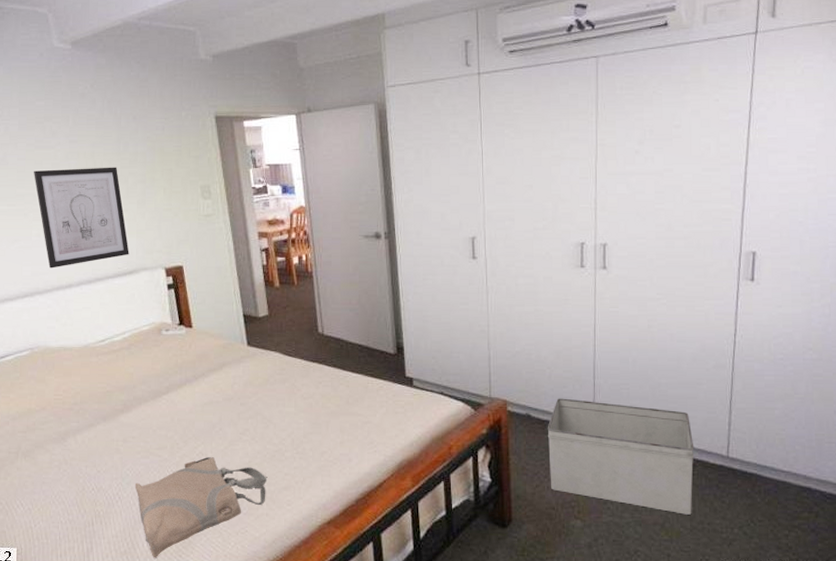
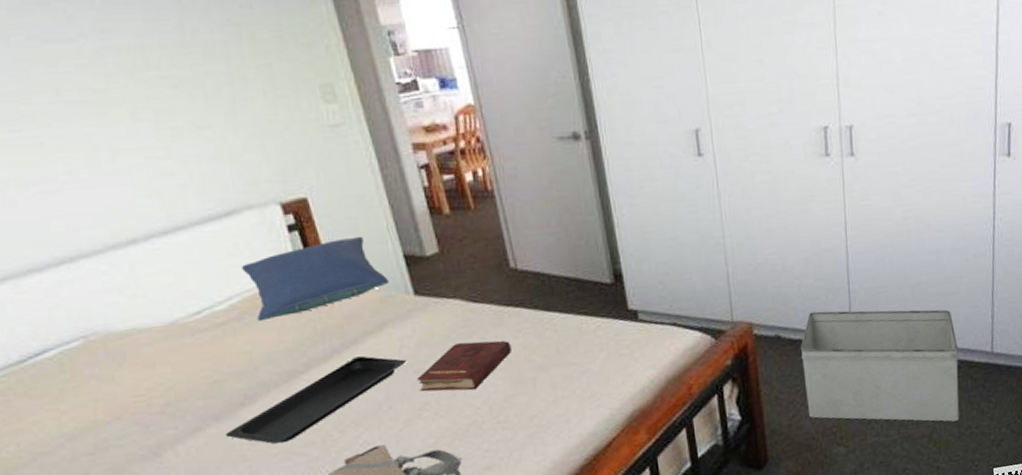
wall art: present [34,167,129,269] -> none [45,64,222,219]
serving tray: none [109,387,236,445] -> present [226,356,406,445]
pillow: none [134,297,231,352] -> present [240,236,389,322]
hardback book: none [242,386,313,425] -> present [417,340,511,392]

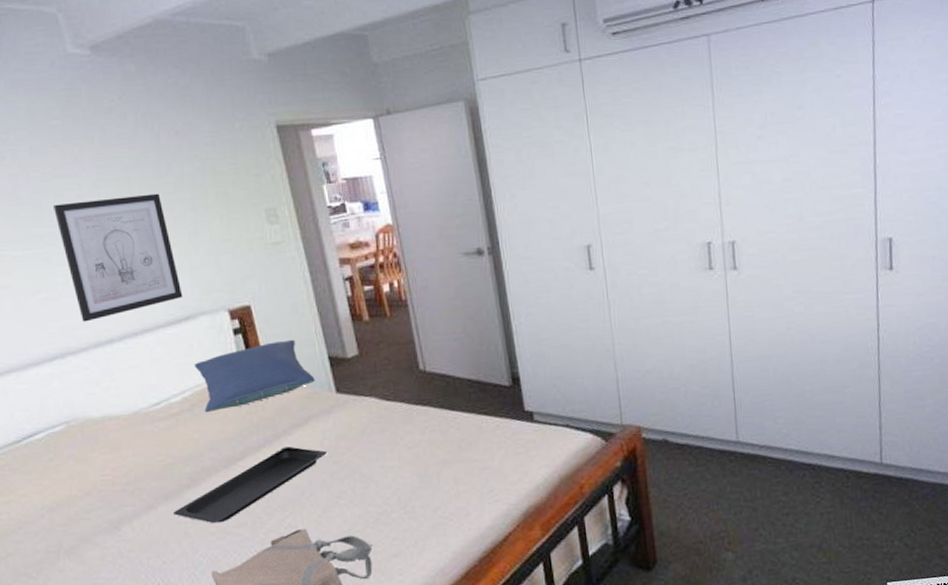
wall art: none [45,64,222,219] -> present [54,193,183,322]
hardback book: present [417,340,511,392] -> none [336,436,419,482]
storage bin: present [800,309,960,422] -> none [687,417,850,532]

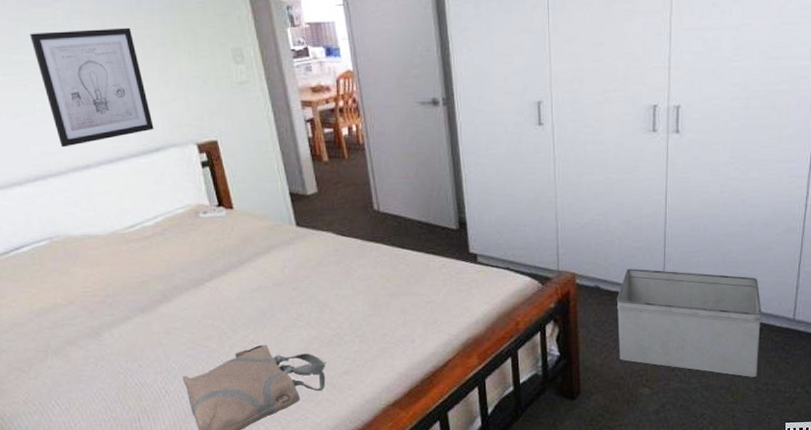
serving tray: present [174,446,327,524] -> none [148,272,287,336]
pillow: present [193,339,315,413] -> none [165,174,277,237]
storage bin: none [687,417,850,532] -> present [616,268,762,377]

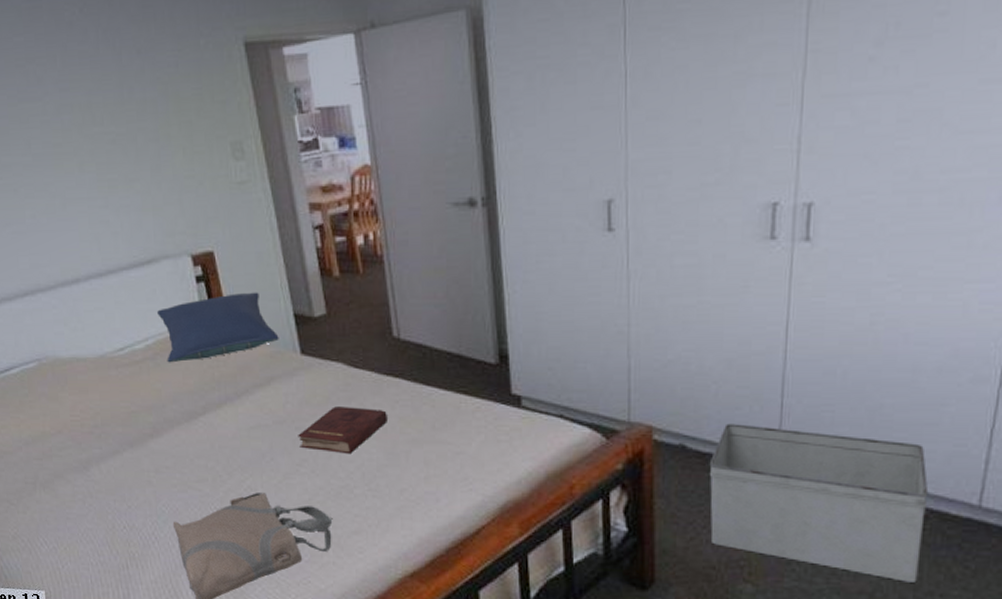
wall art: present [30,27,154,147] -> none [20,121,146,259]
pillow: none [165,174,277,237] -> present [156,292,279,363]
hardback book: none [295,268,371,308] -> present [298,406,387,455]

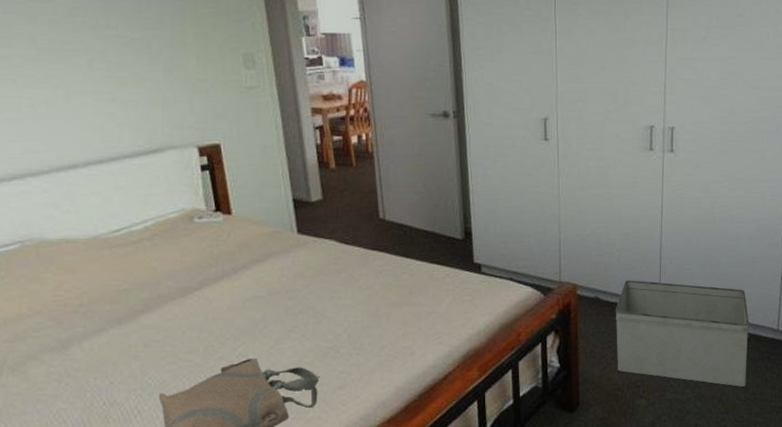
pillow: present [156,292,279,363] -> none [158,180,278,243]
hardback book: present [298,406,387,455] -> none [291,277,372,319]

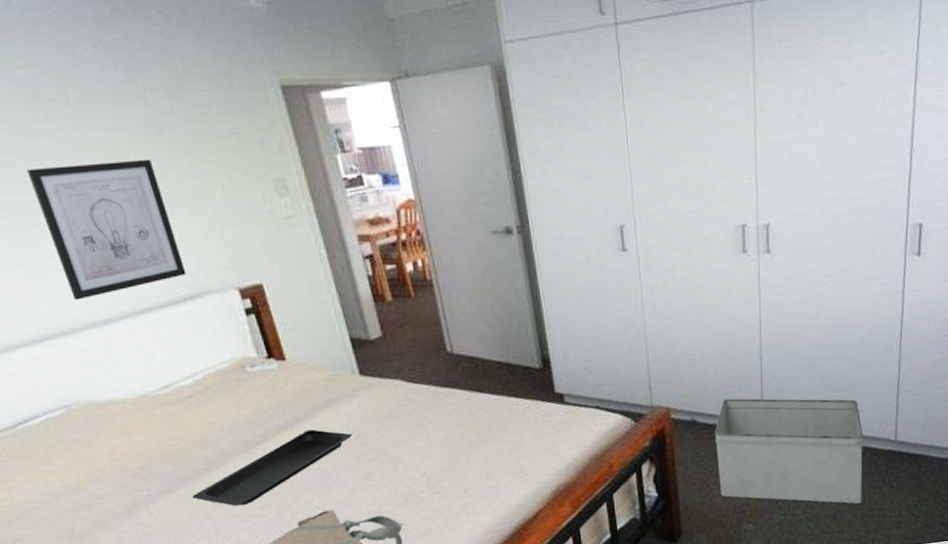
wall art: none [25,27,153,146] -> present [27,159,186,301]
serving tray: none [125,280,283,349] -> present [192,429,352,507]

